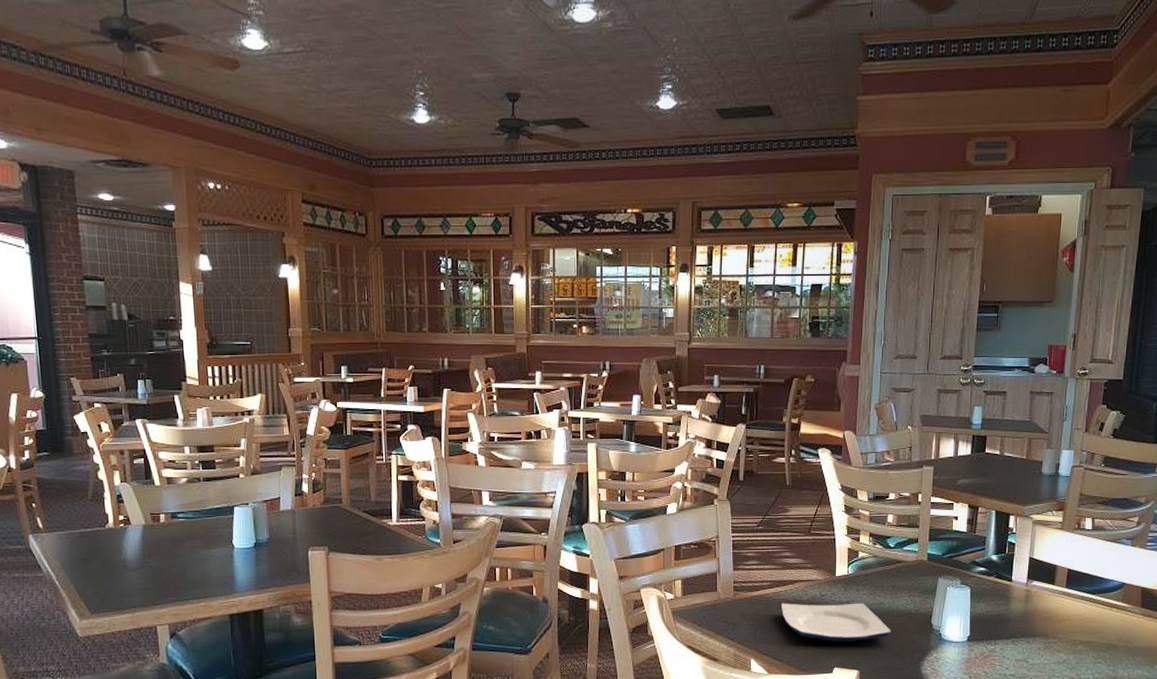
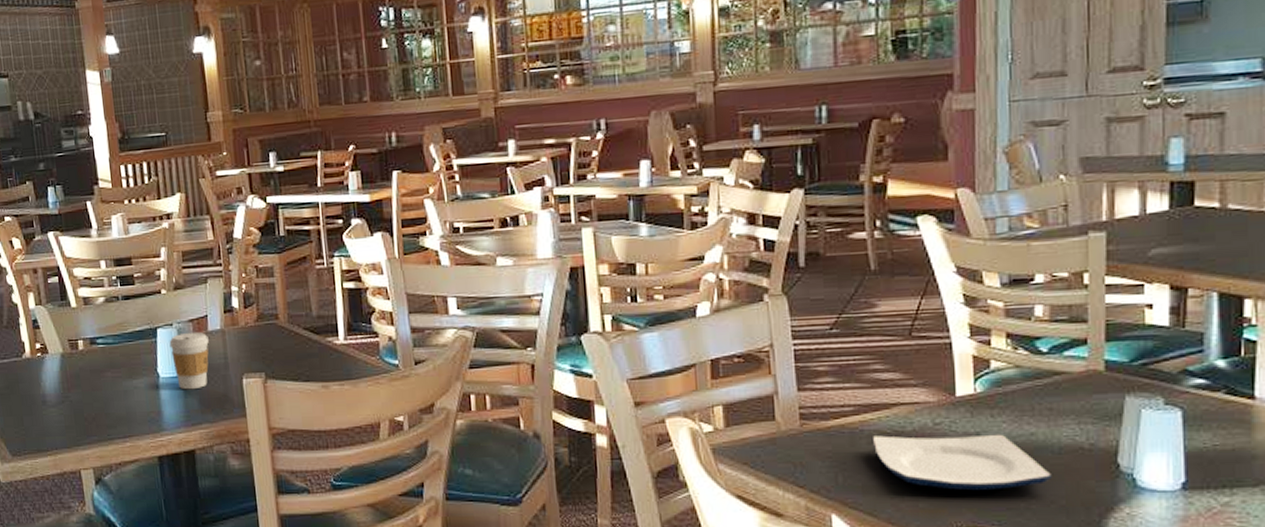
coffee cup: none [244,512,280,559] -> present [169,332,209,390]

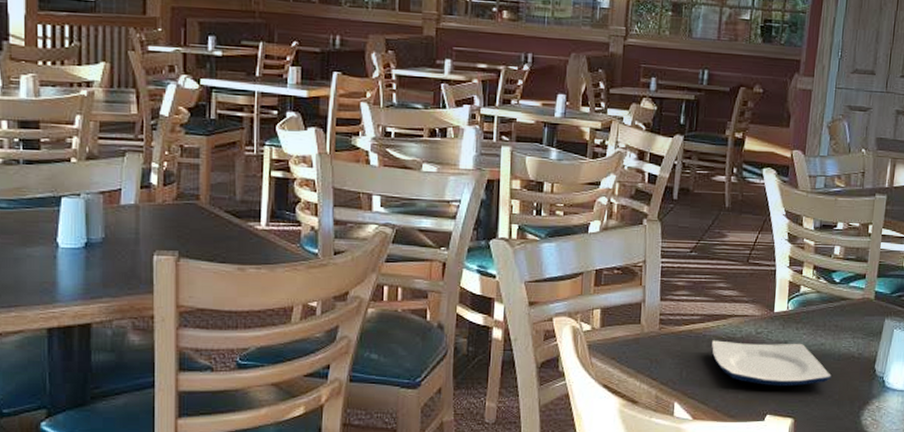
coffee cup: present [169,332,209,390] -> none [74,205,120,263]

